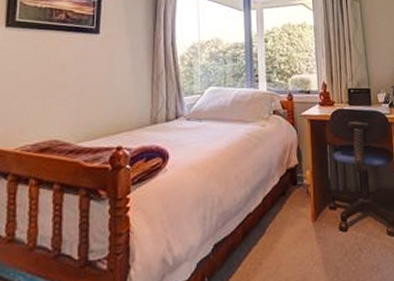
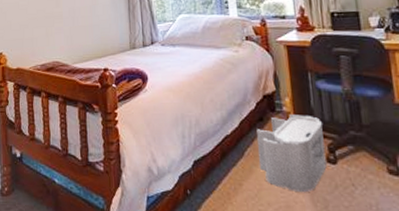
air purifier: none [278,186,339,263] -> present [257,115,327,192]

